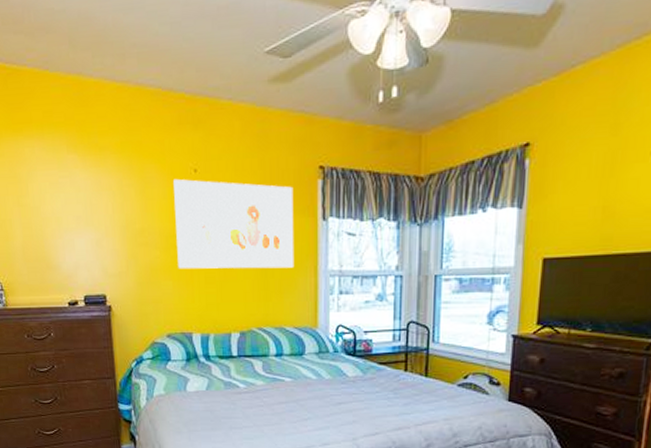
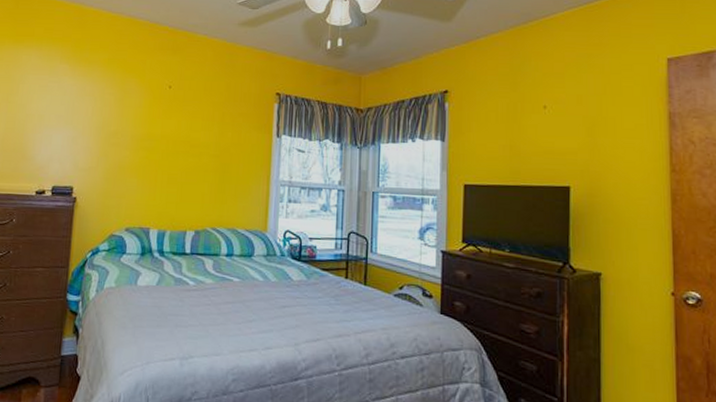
wall art: present [174,178,294,269] -> none [144,92,253,176]

